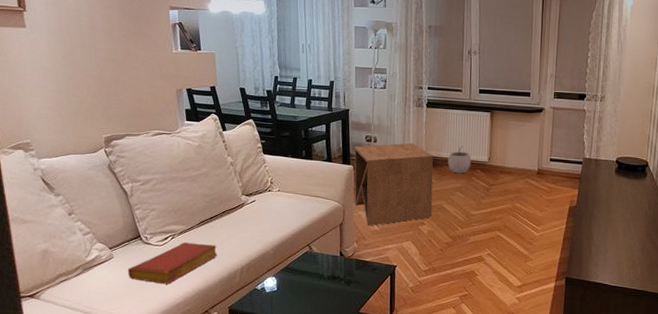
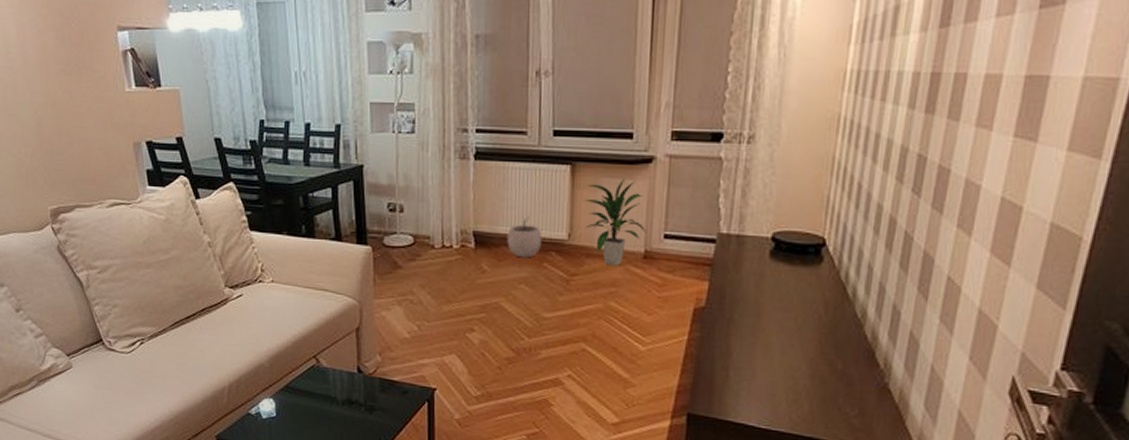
book: present [127,242,218,284] -> none [90,349,198,404]
side table: present [354,143,434,226] -> none [373,212,486,333]
indoor plant: none [498,121,539,179] -> present [583,178,647,266]

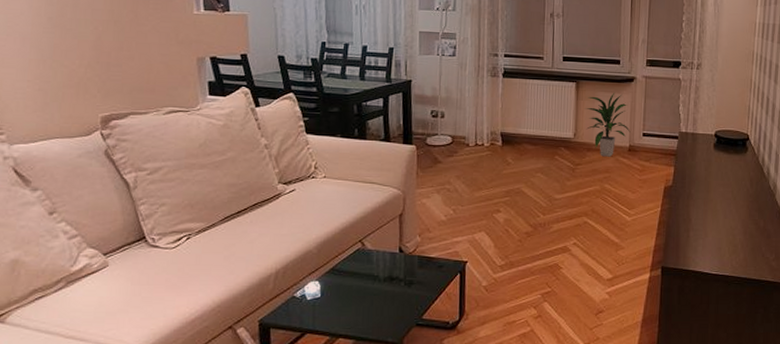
plant pot: present [507,215,542,258] -> none [527,120,555,153]

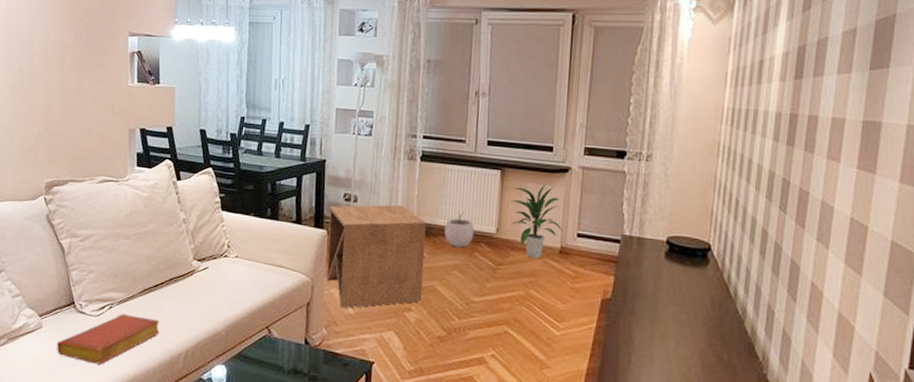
book: none [126,243,246,296] -> present [56,314,160,365]
side table: none [417,118,511,216] -> present [326,204,426,309]
plant pot: none [527,120,555,153] -> present [444,211,475,248]

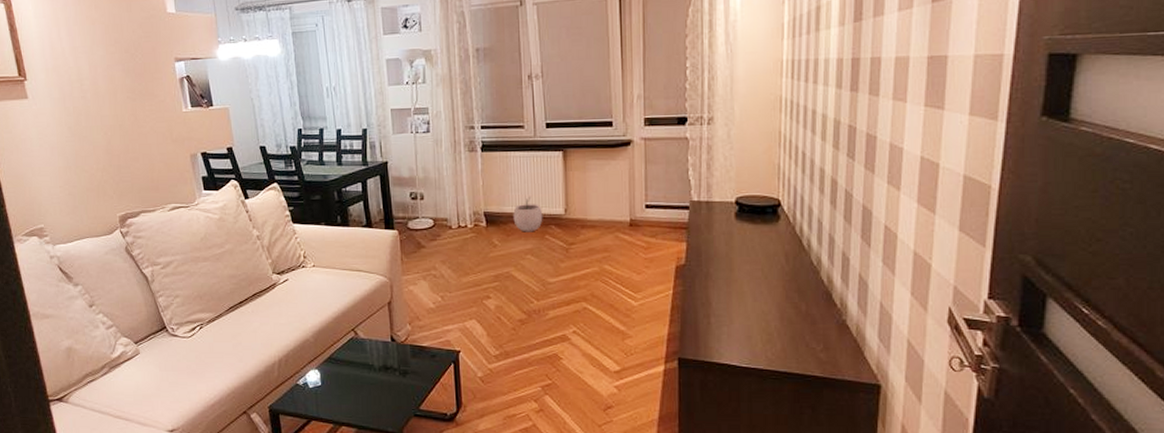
book: present [56,314,160,365] -> none [155,333,251,382]
side table: present [326,204,426,309] -> none [398,197,499,304]
indoor plant: present [510,184,563,259] -> none [575,159,630,234]

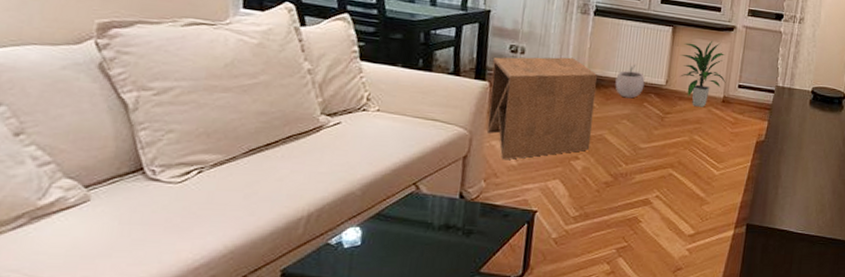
side table: none [398,197,499,304] -> present [486,57,597,160]
indoor plant: none [575,159,630,234] -> present [680,40,726,107]

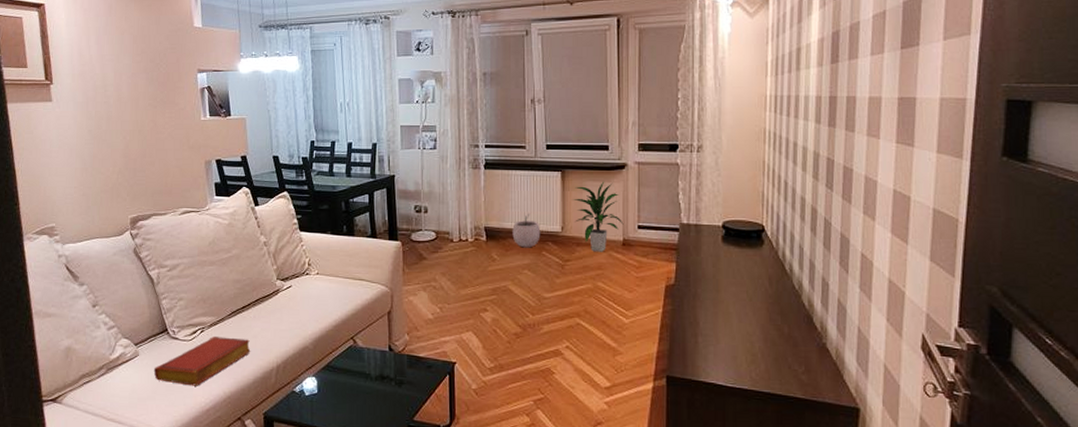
book: none [112,178,272,239] -> present [153,337,251,386]
side table: present [486,57,597,160] -> none [402,212,496,314]

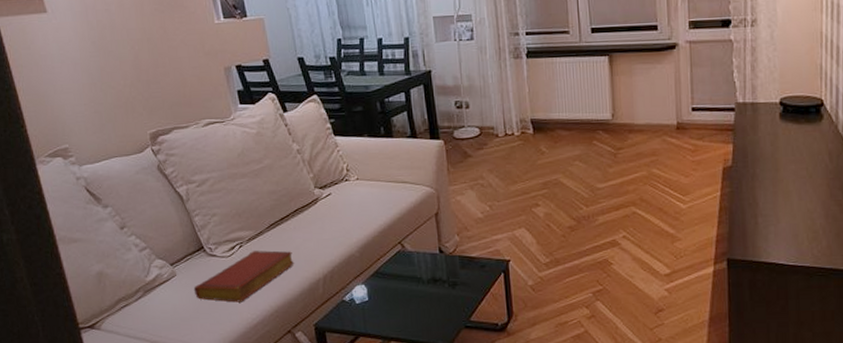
plant pot: present [512,213,541,248] -> none [560,102,590,139]
indoor plant: present [572,181,624,252] -> none [621,63,677,138]

